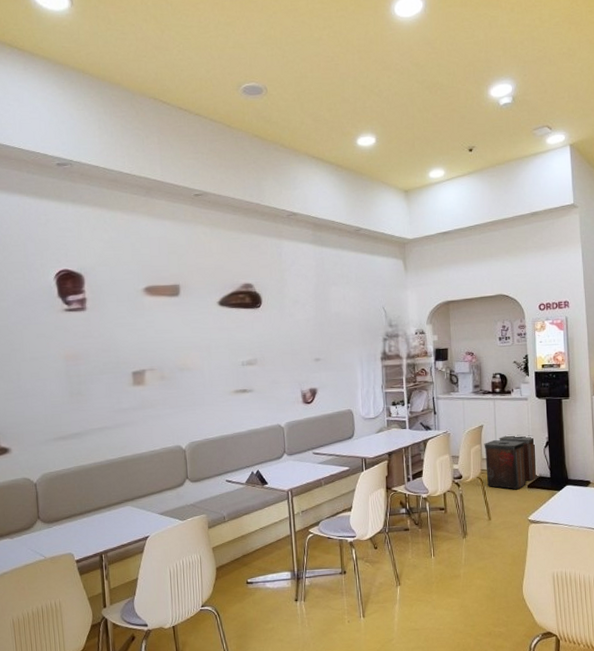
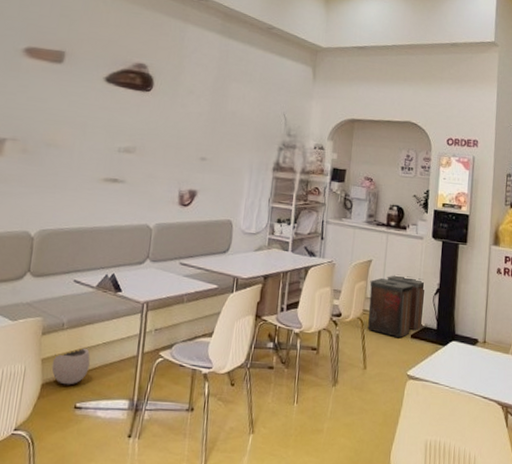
plant pot: none [221,533,253,566] -> present [51,346,91,385]

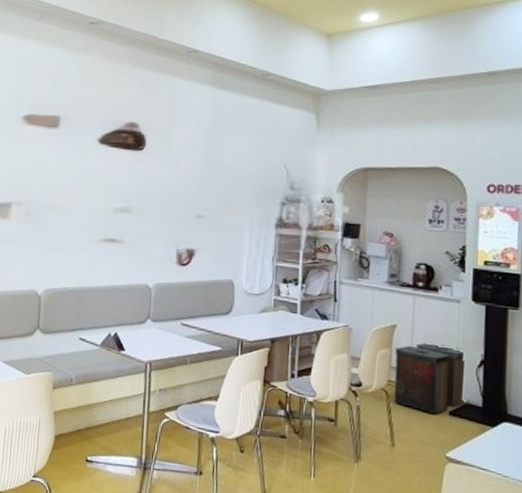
plant pot: present [51,346,91,385] -> none [63,402,98,439]

